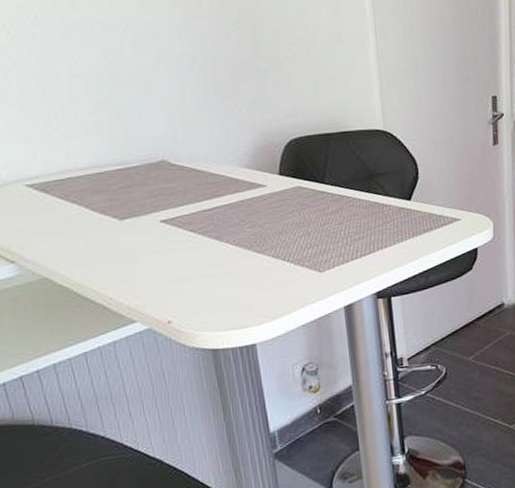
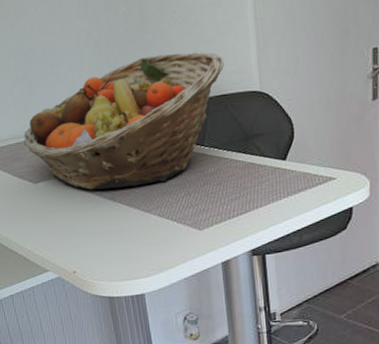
fruit basket: none [106,86,346,228] -> present [23,52,224,190]

